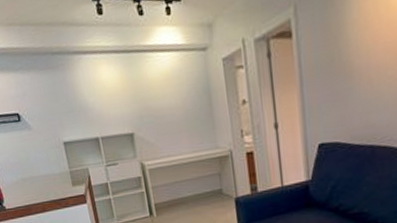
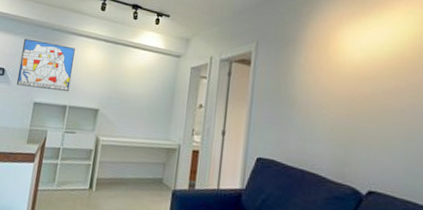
wall art: none [26,69,96,129] -> present [17,38,75,92]

